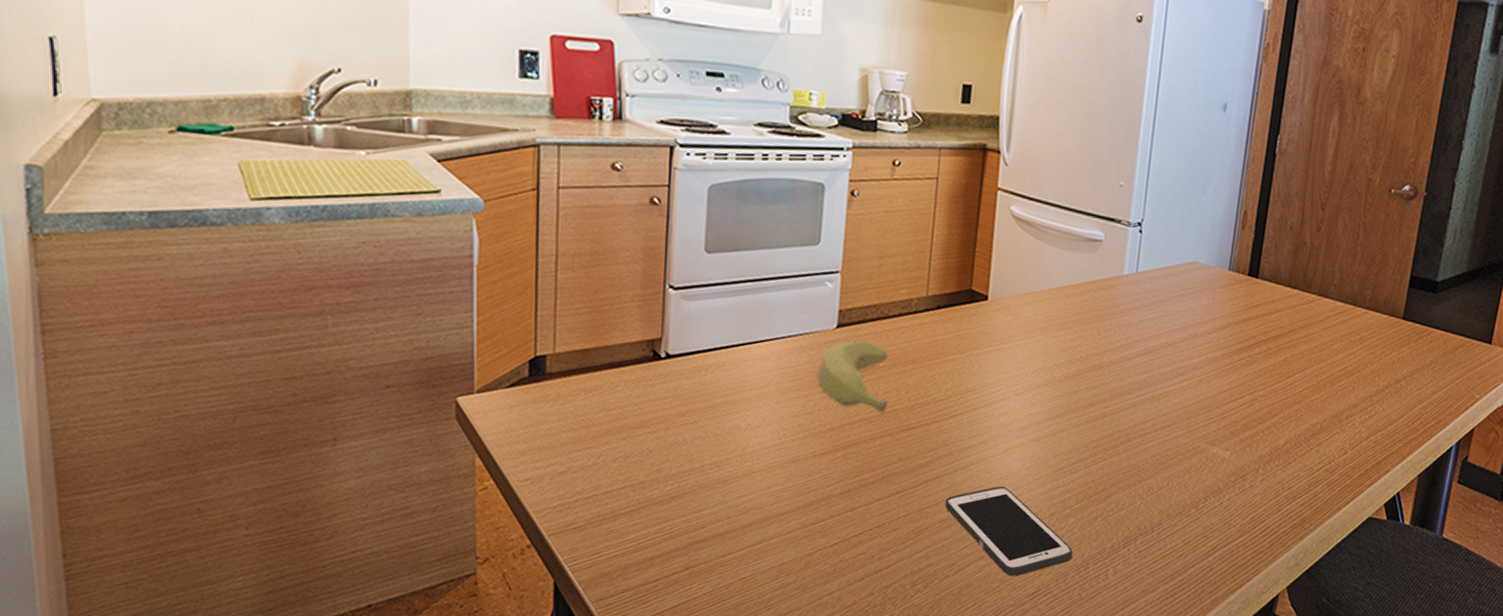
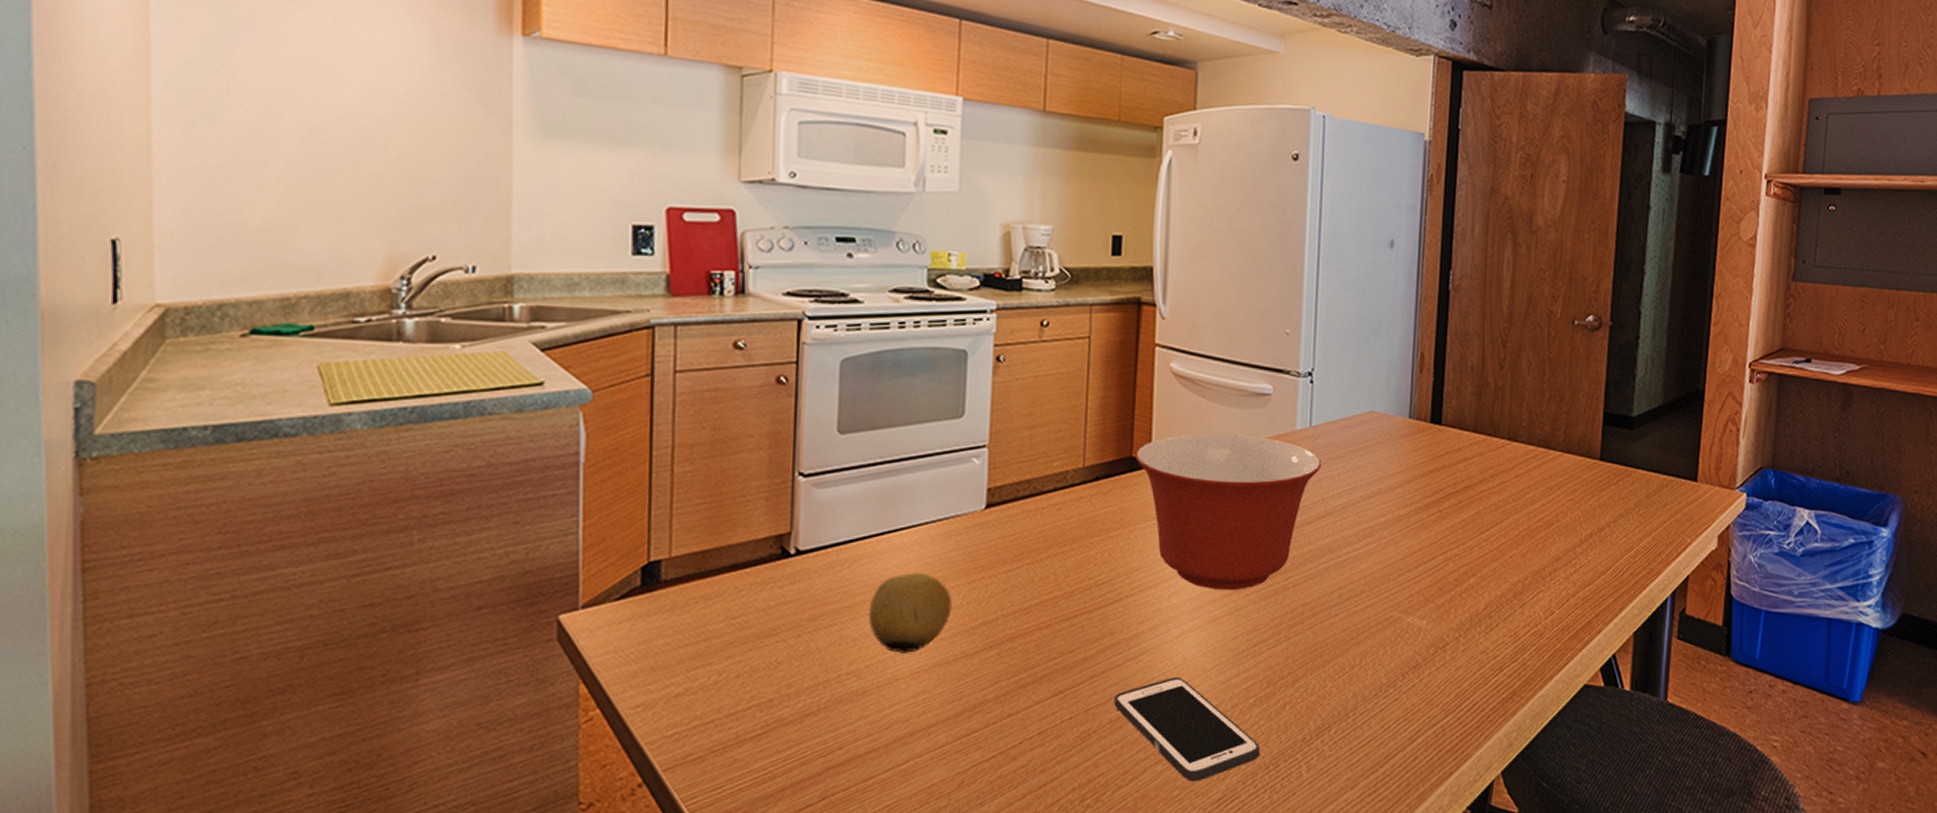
fruit: none [729,380,804,450] -> present [868,573,952,653]
banana: present [817,340,888,414] -> none [965,521,1046,603]
mixing bowl: none [974,272,1145,414] -> present [1135,433,1322,589]

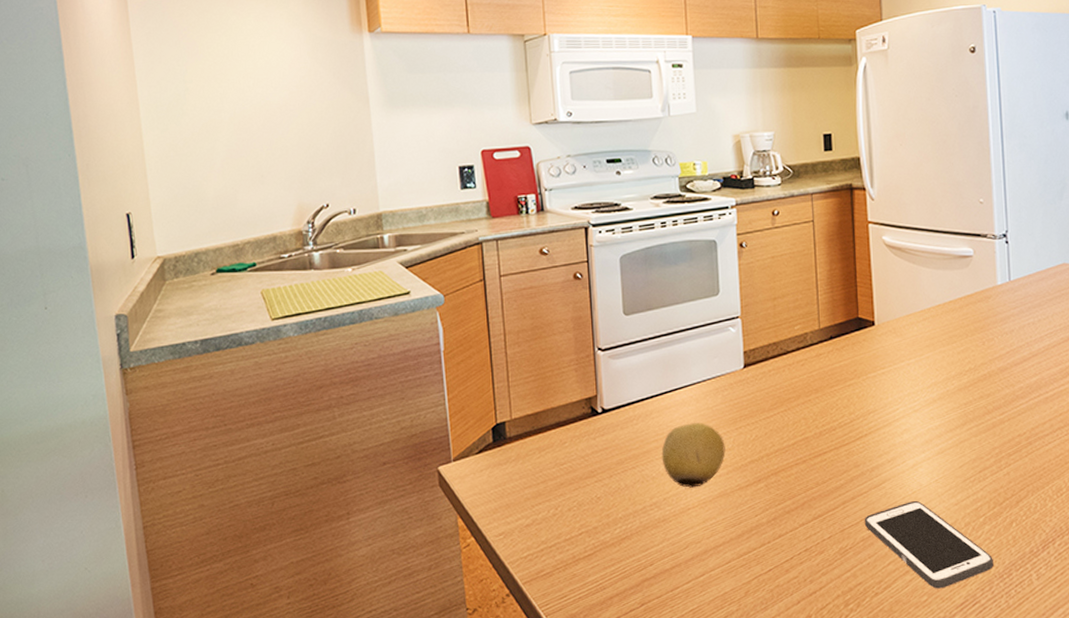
mixing bowl: present [1135,433,1322,589] -> none [861,292,1023,426]

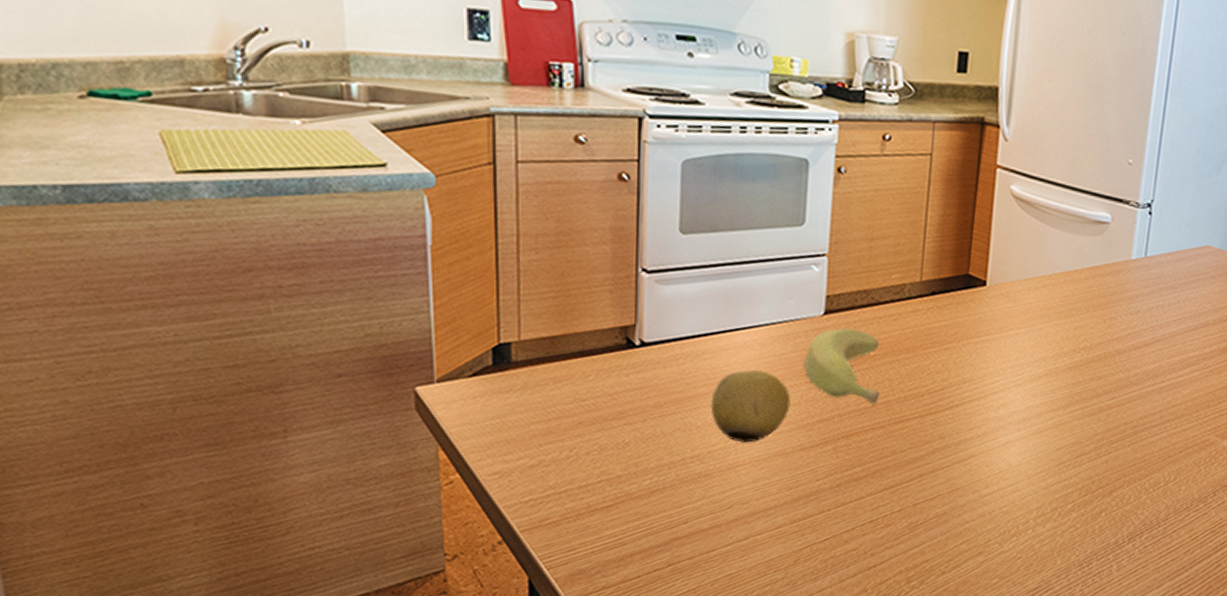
banana: none [732,377,799,443] -> present [803,328,880,406]
cell phone: present [864,500,994,589] -> none [941,480,1075,573]

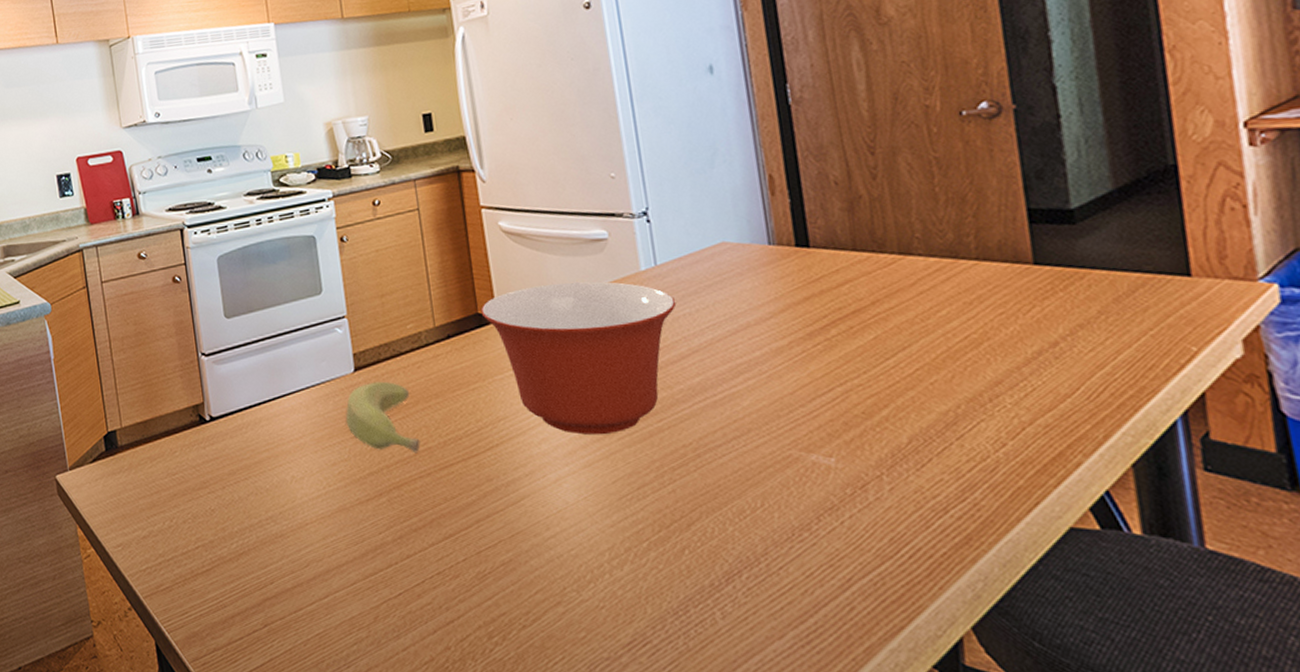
fruit: present [710,370,791,443] -> none [273,431,342,501]
mixing bowl: none [972,256,1154,406] -> present [480,281,677,435]

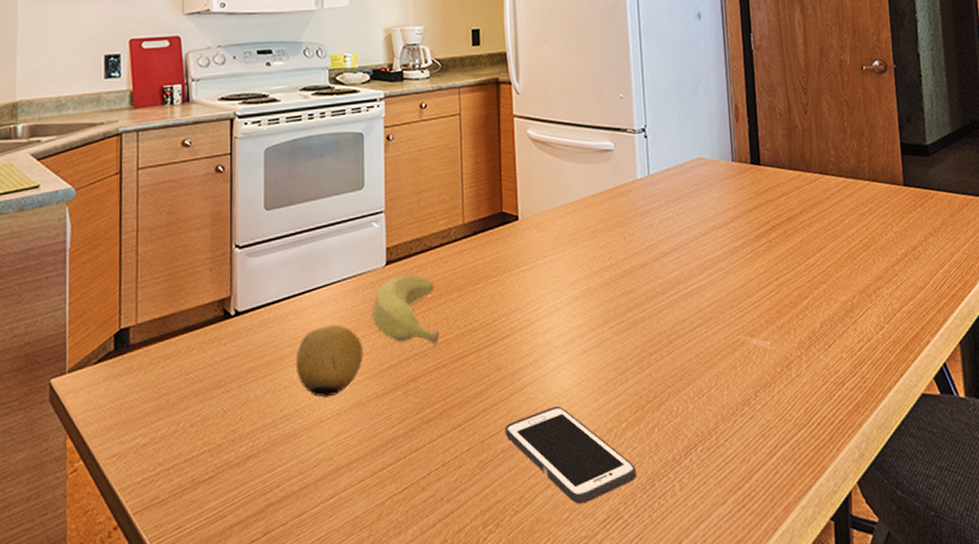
fruit: none [273,431,342,501] -> present [295,325,363,398]
mixing bowl: present [480,281,677,435] -> none [505,186,662,325]
cell phone: none [502,520,665,624] -> present [505,405,636,504]

